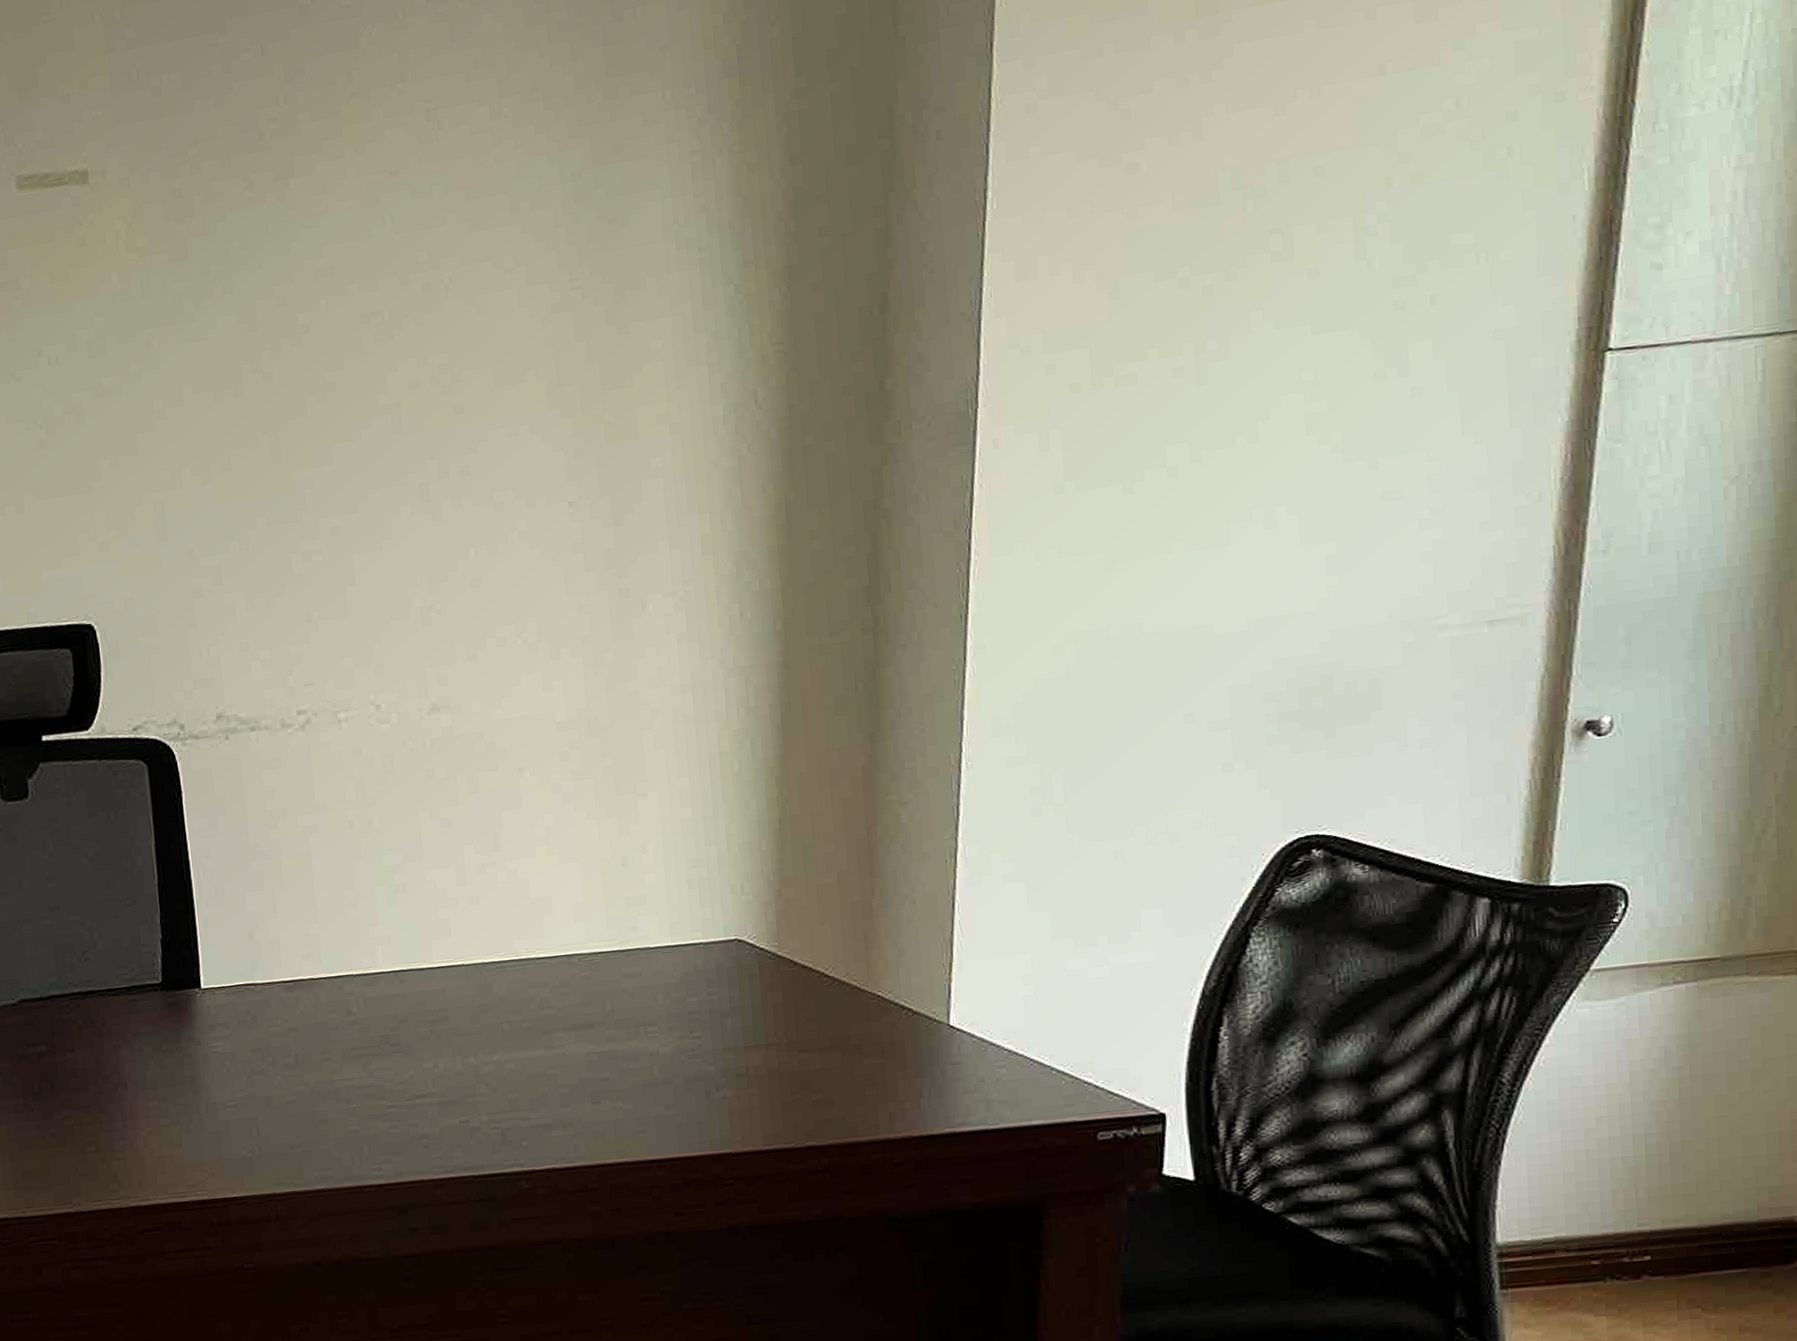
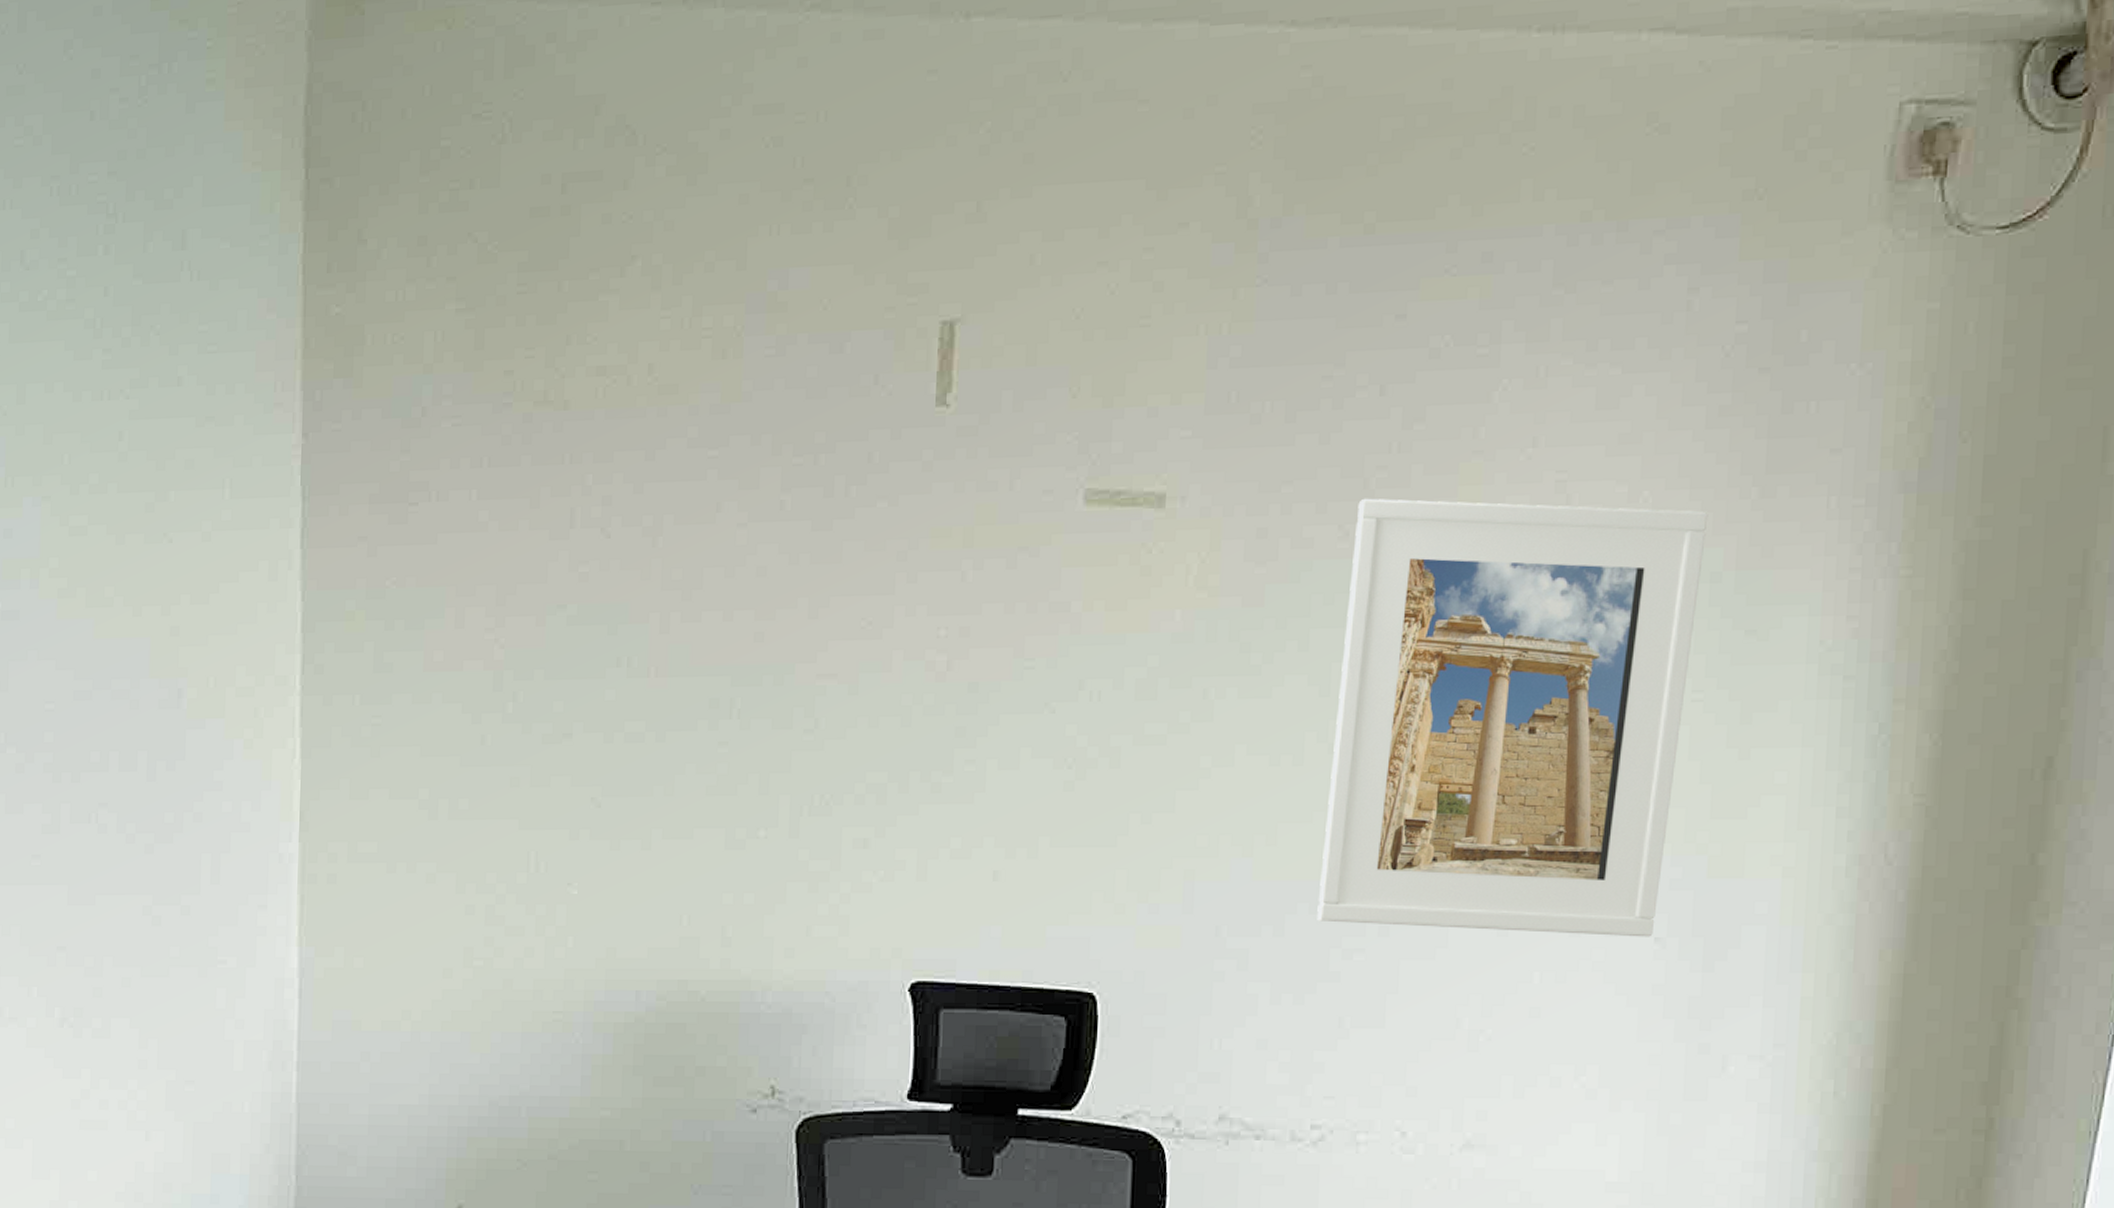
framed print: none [257,118,567,532] -> present [1317,498,1708,937]

